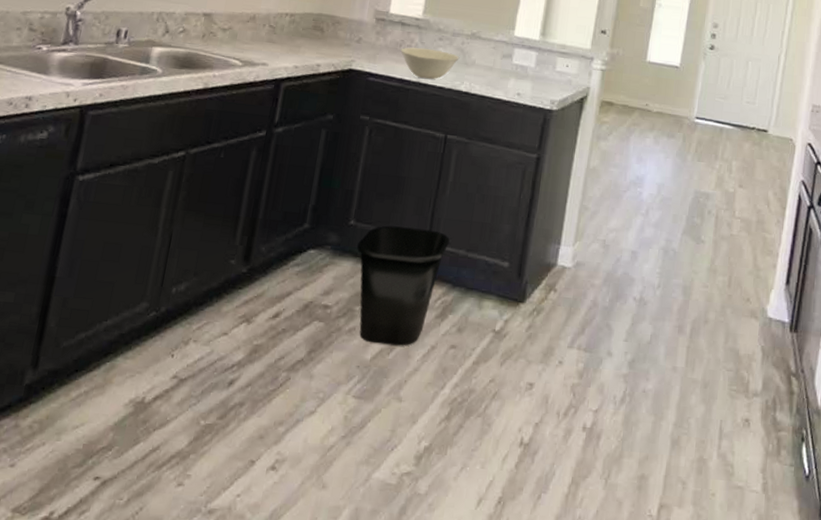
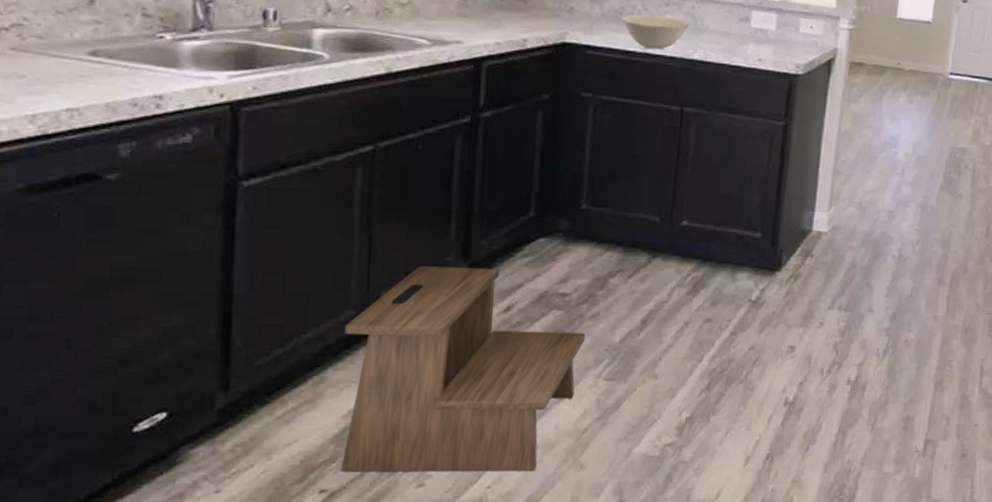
step stool: none [115,265,341,484] -> present [341,265,585,473]
waste bin: present [357,225,450,346] -> none [593,207,695,326]

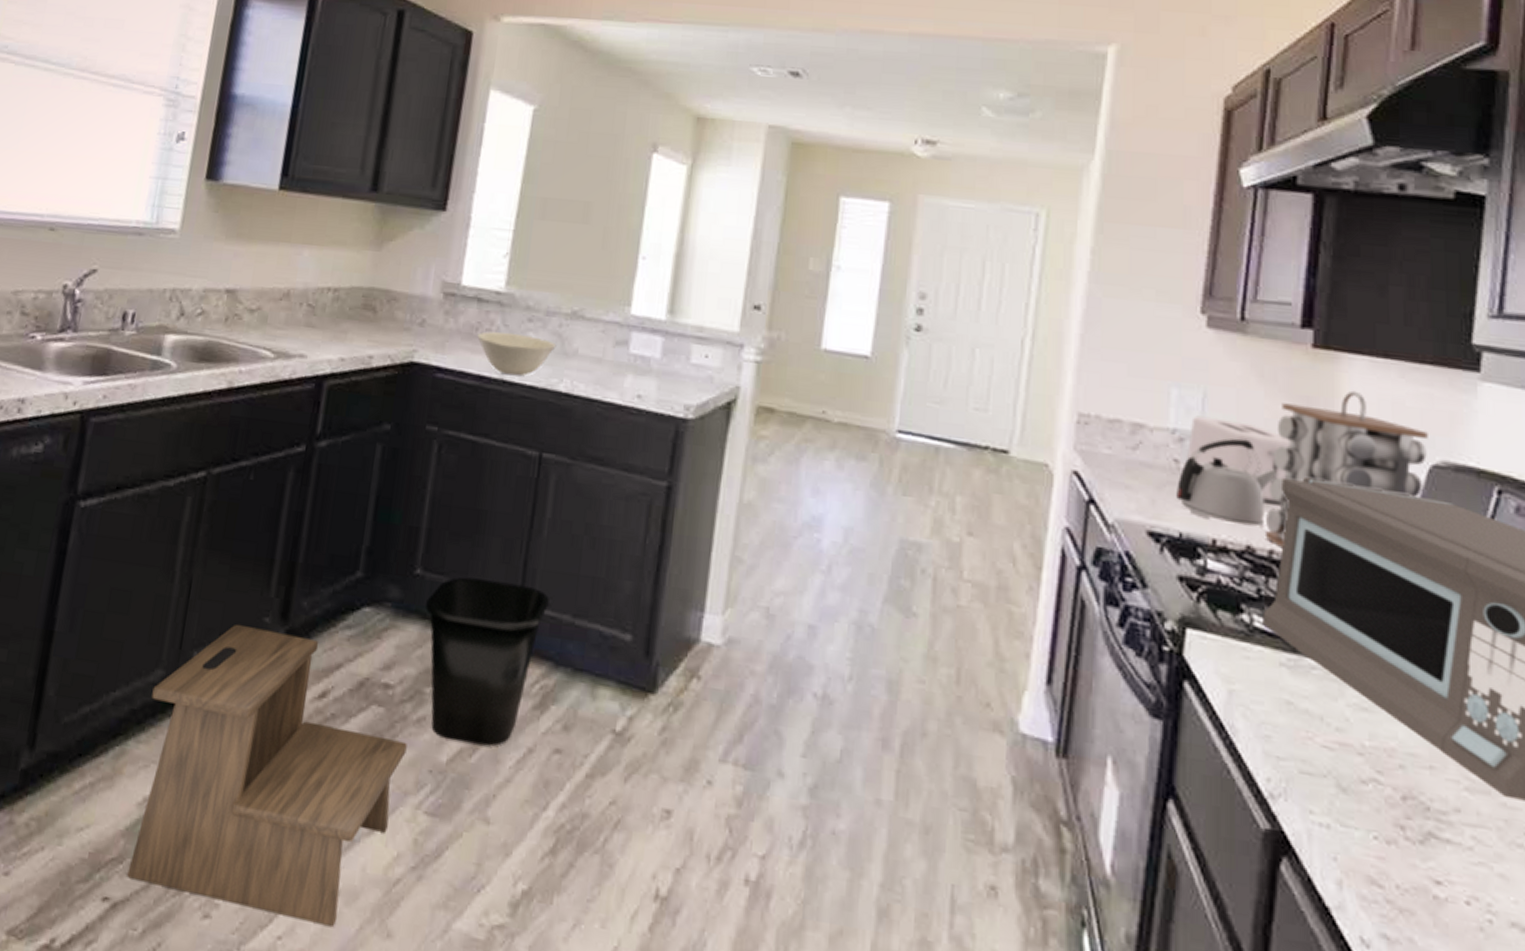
waste bin: none [593,207,695,326] -> present [426,577,549,746]

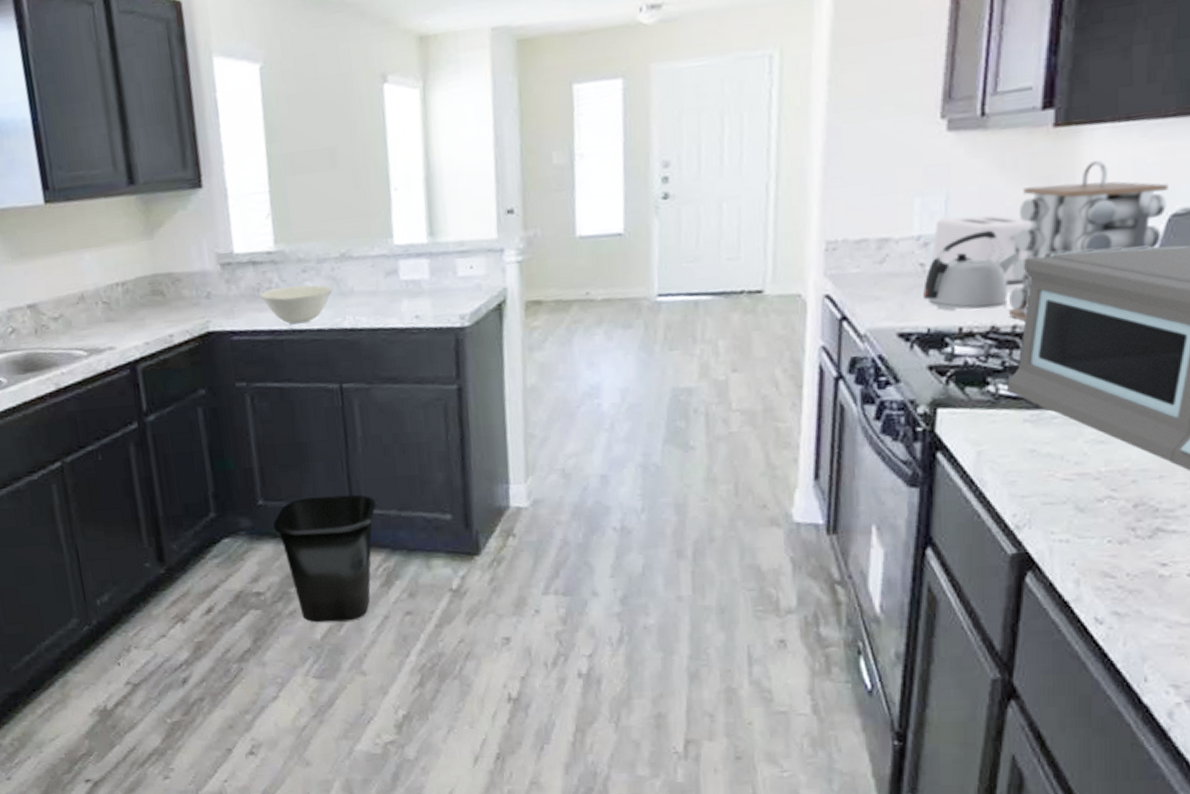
step stool: present [127,623,407,926] -> none [73,571,287,767]

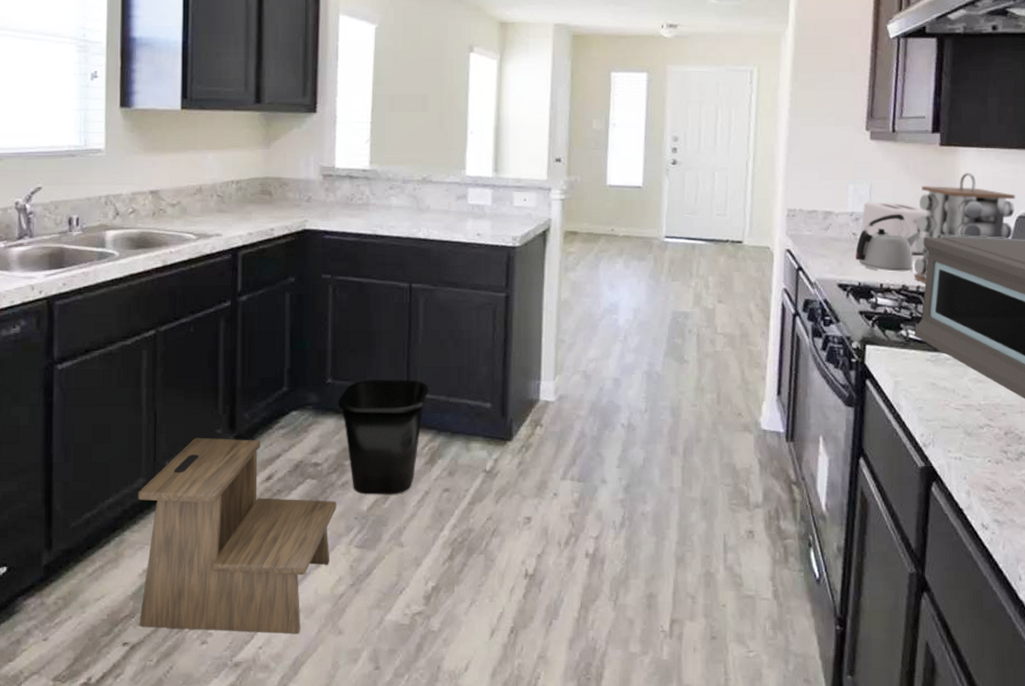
step stool: none [73,571,287,767] -> present [138,437,337,633]
bowl: present [260,285,333,325] -> none [352,199,413,231]

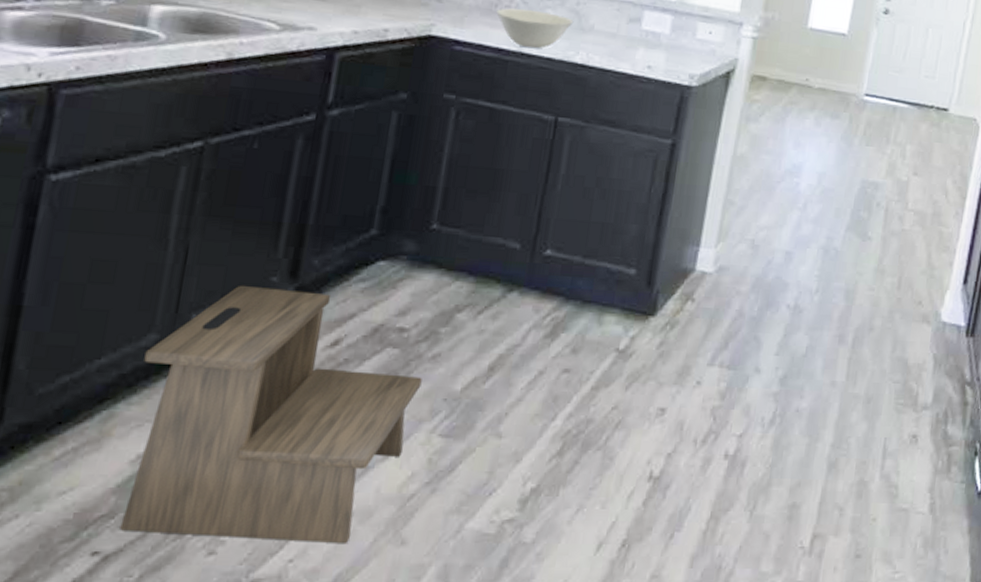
waste bin: present [338,380,428,495] -> none [442,229,562,373]
bowl: none [352,199,413,231] -> present [496,8,574,49]

